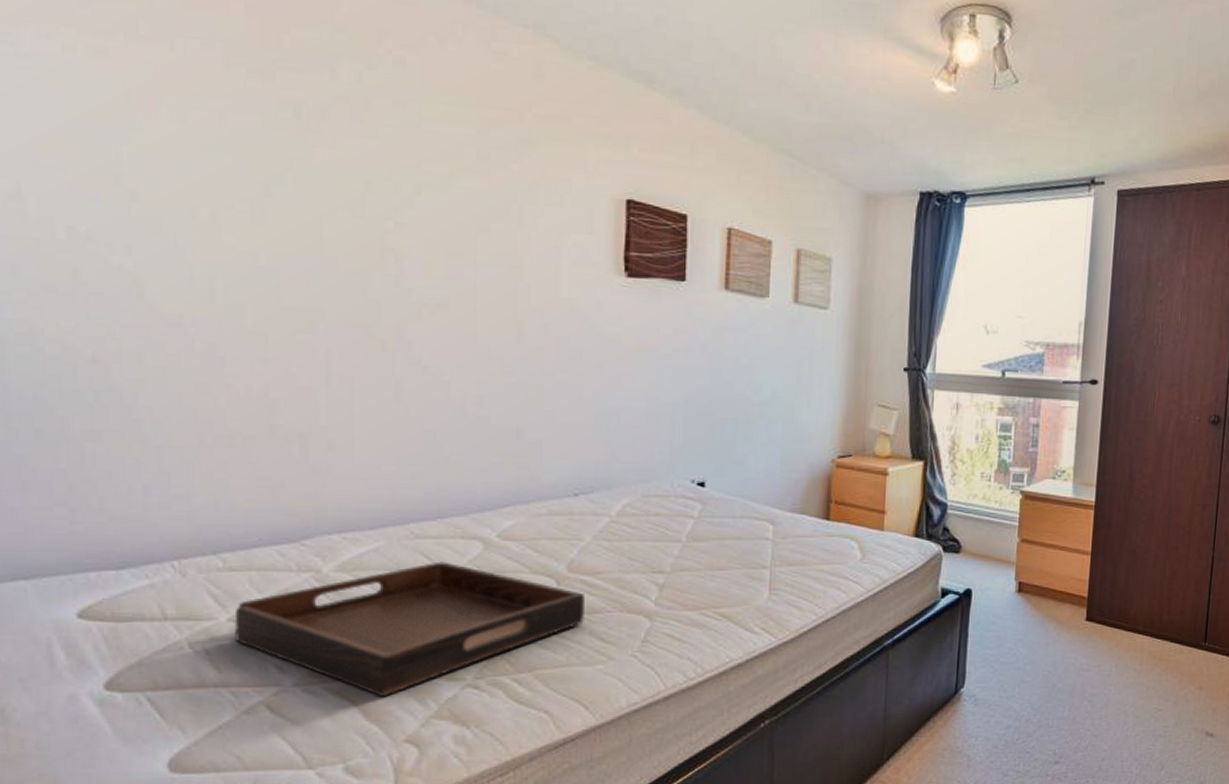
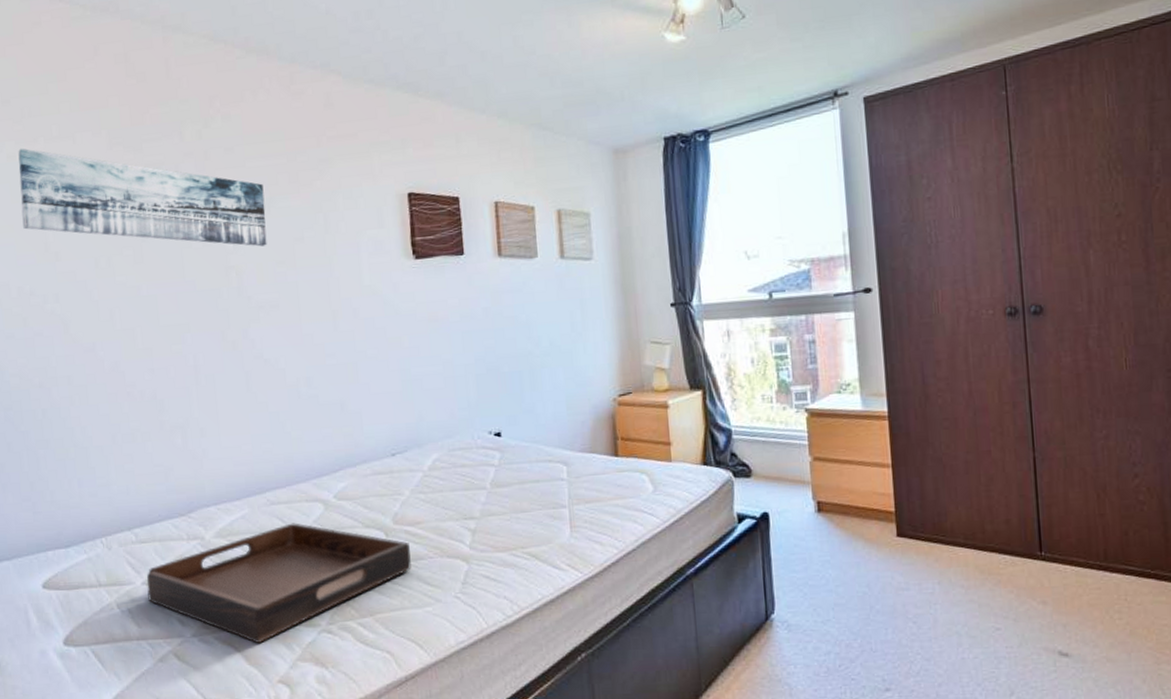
wall art: none [80,40,442,231] -> present [18,148,267,247]

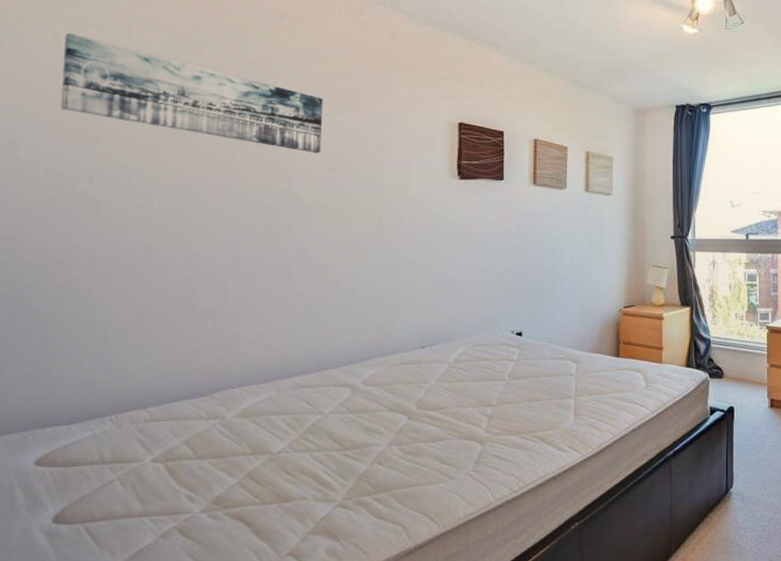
serving tray: present [146,523,412,644] -> none [156,405,430,519]

